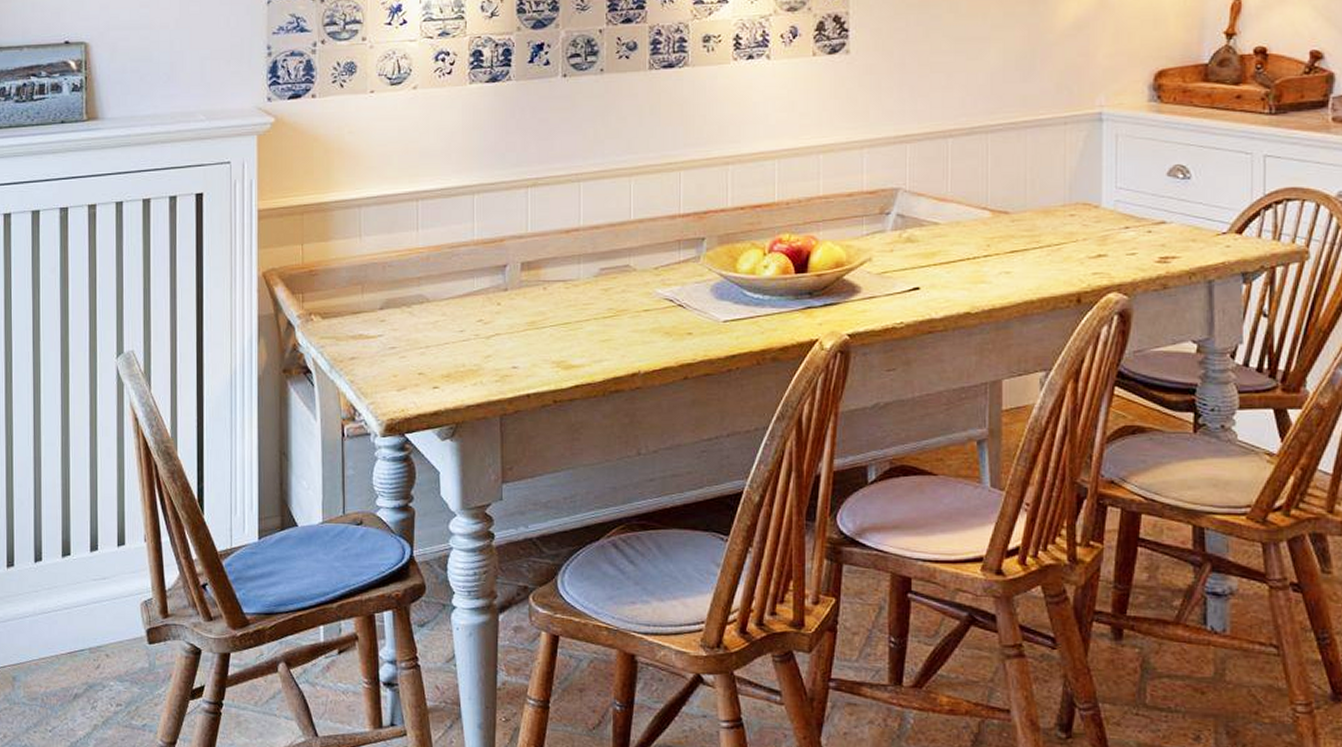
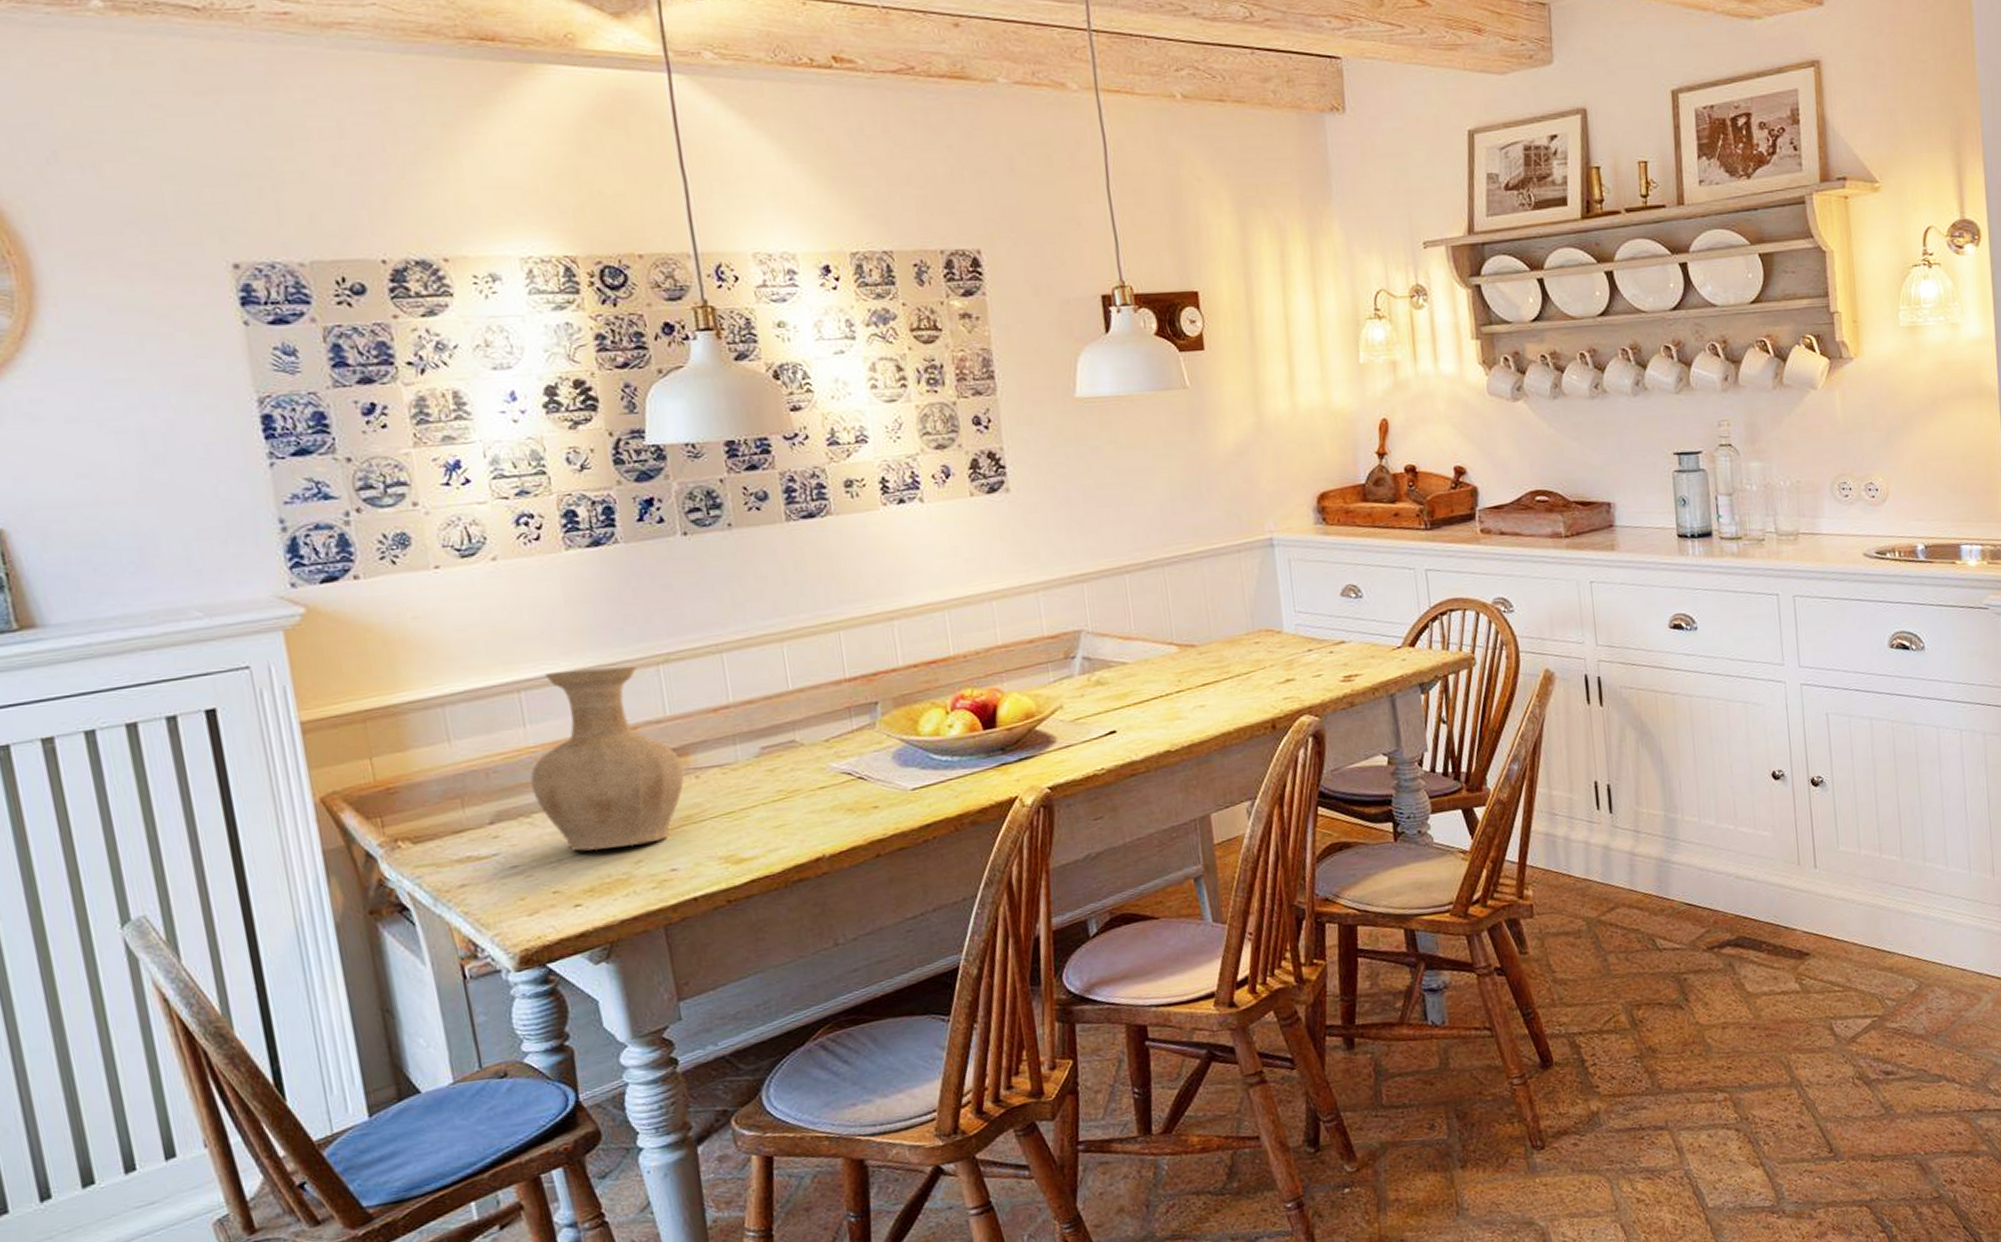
vase: none [416,185,534,343] -> present [530,666,685,852]

